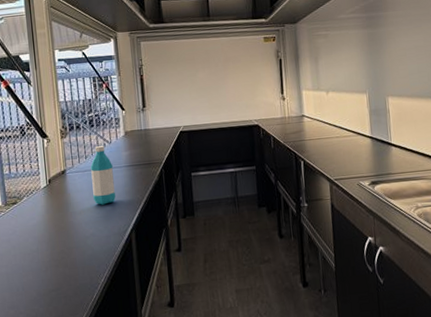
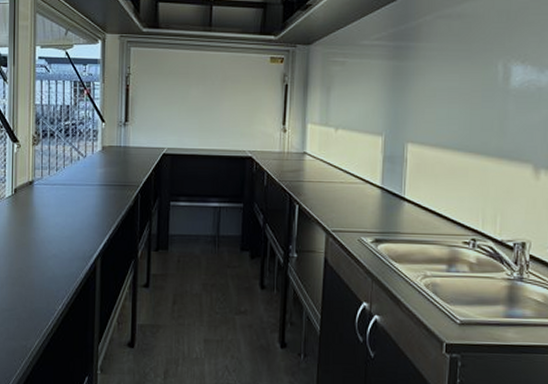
water bottle: present [90,146,116,205] -> none [60,159,86,225]

